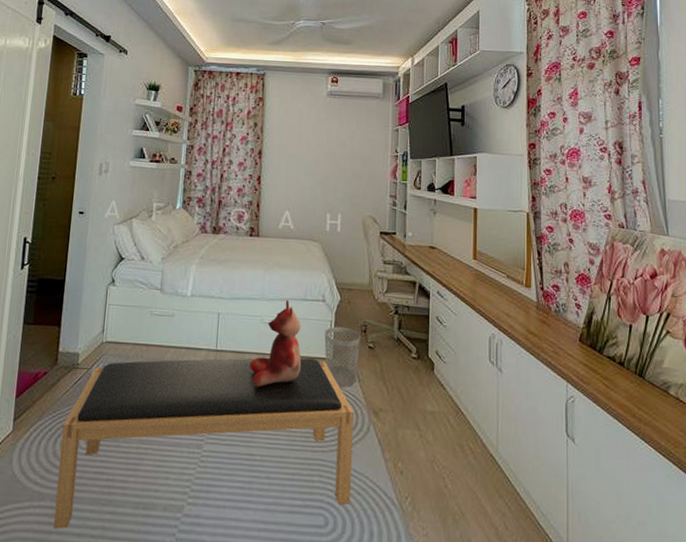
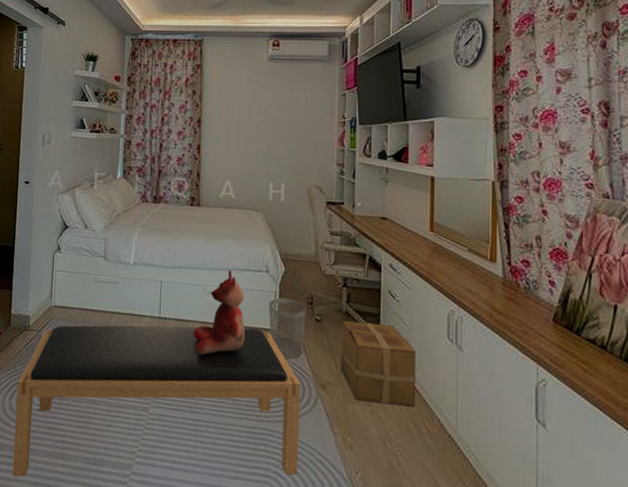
cardboard box: none [392,348,462,429] -> present [341,321,417,407]

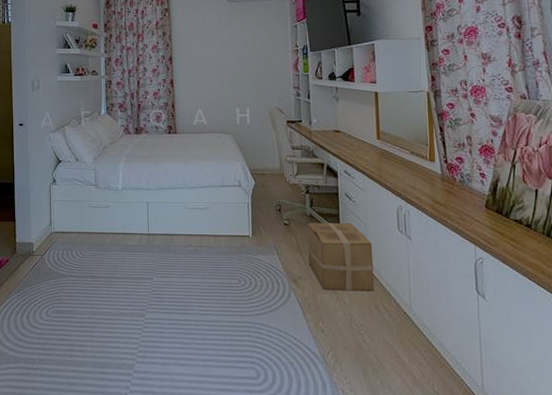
bench: present [13,325,300,477] -> none [26,237,278,385]
teddy bear: present [193,270,246,355] -> none [179,187,225,263]
wastebasket: present [268,297,307,359] -> none [243,207,276,259]

